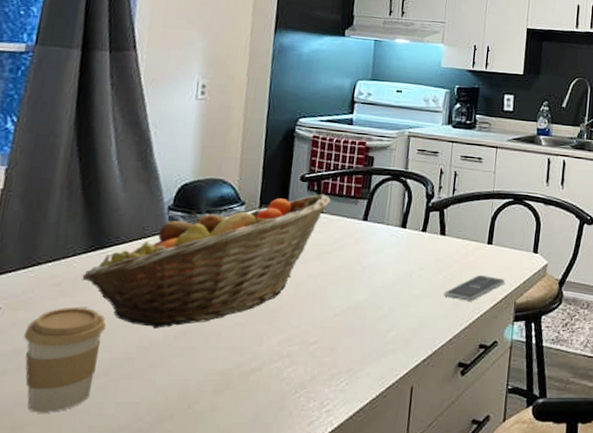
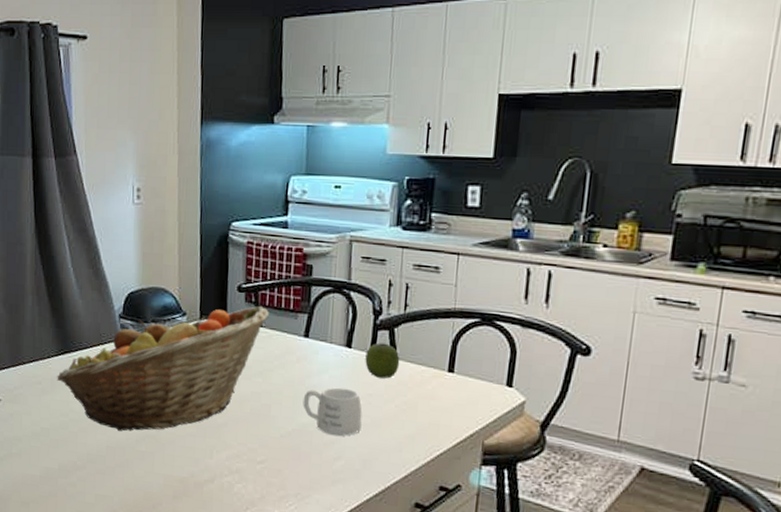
coffee cup: present [23,308,107,413] -> none [20,404,80,495]
mug: none [359,264,414,310] -> present [303,387,363,436]
apple: none [417,222,448,253] -> present [365,343,400,379]
smartphone: present [443,274,505,301] -> none [396,407,470,437]

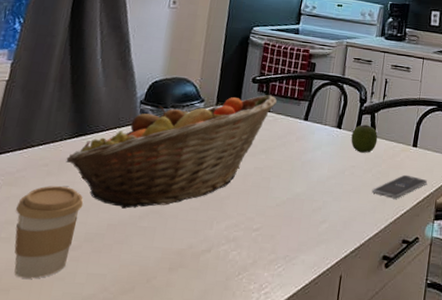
coffee cup: none [20,404,80,495] -> present [14,186,84,279]
mug: present [303,387,363,436] -> none [298,161,346,203]
smartphone: none [396,407,470,437] -> present [371,174,427,199]

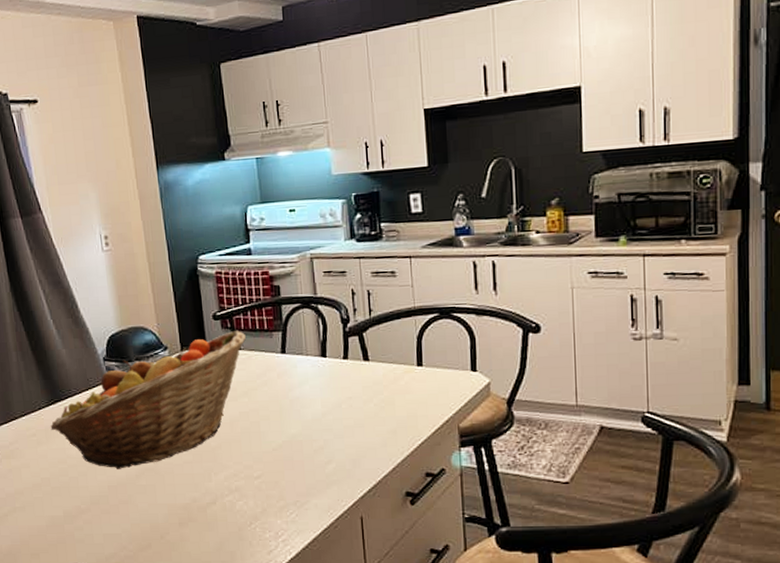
coffee cup: present [14,186,84,279] -> none [20,454,81,543]
apple: present [351,124,378,153] -> none [340,348,373,381]
smartphone: present [371,174,427,199] -> none [377,399,443,429]

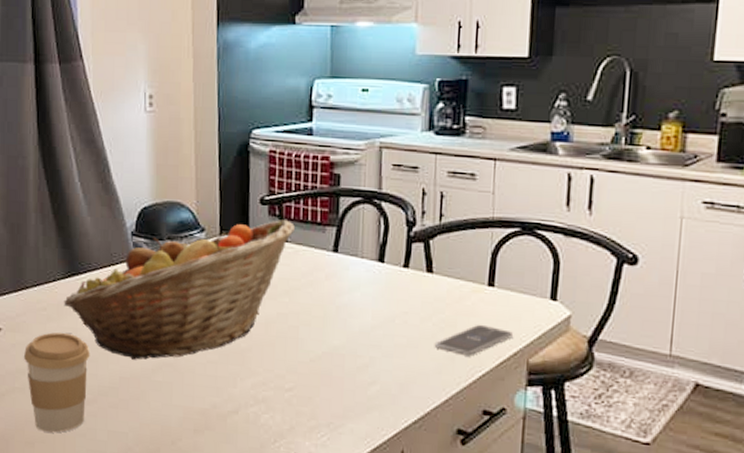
coffee cup: none [20,454,81,543] -> present [23,332,90,433]
smartphone: none [377,399,443,429] -> present [434,324,513,357]

